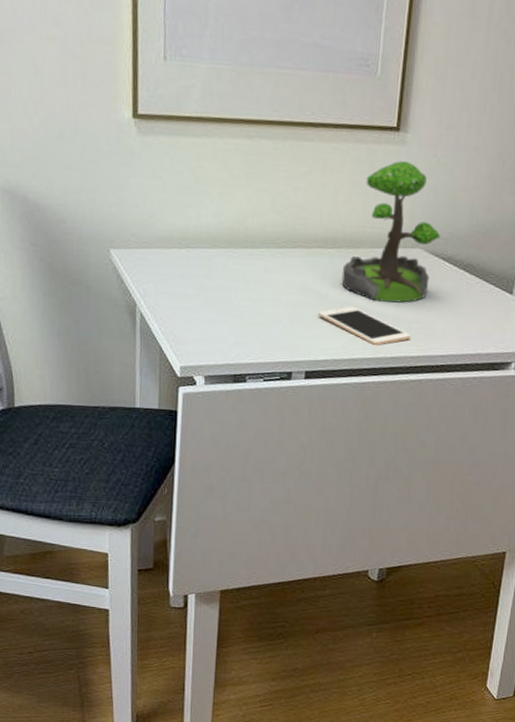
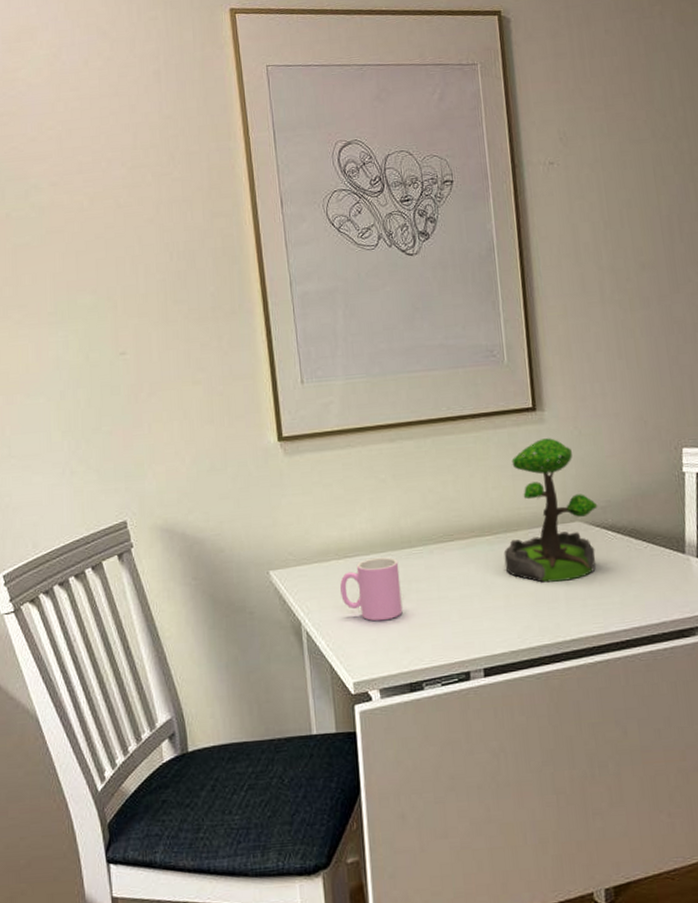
cup: none [179,252,239,314] -> present [340,557,403,622]
cell phone: present [318,306,411,345] -> none [487,591,588,629]

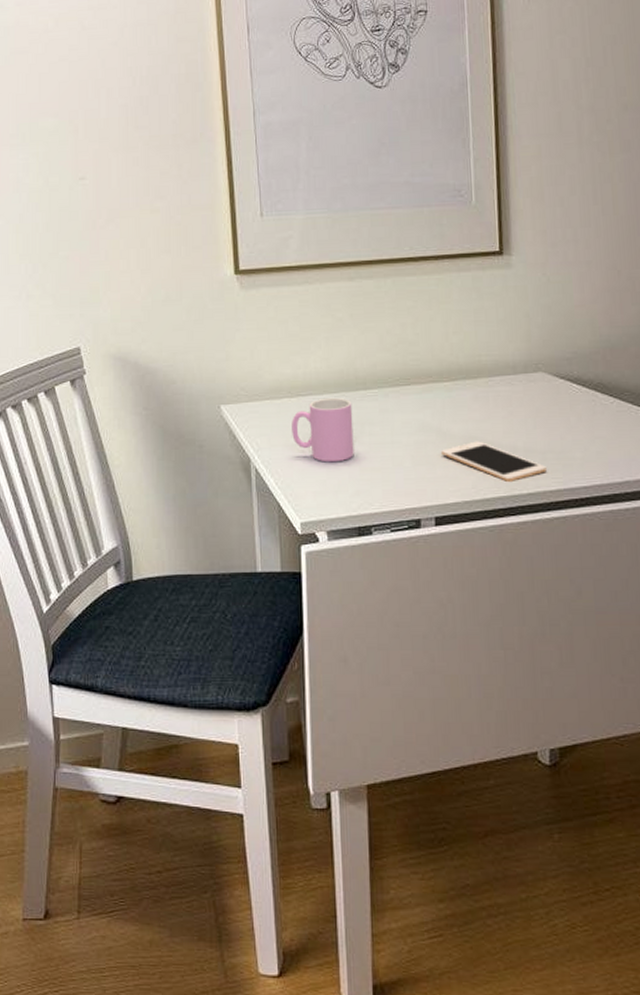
cell phone: none [487,591,588,629] -> present [442,441,547,481]
plant: present [503,438,598,583] -> none [461,284,564,433]

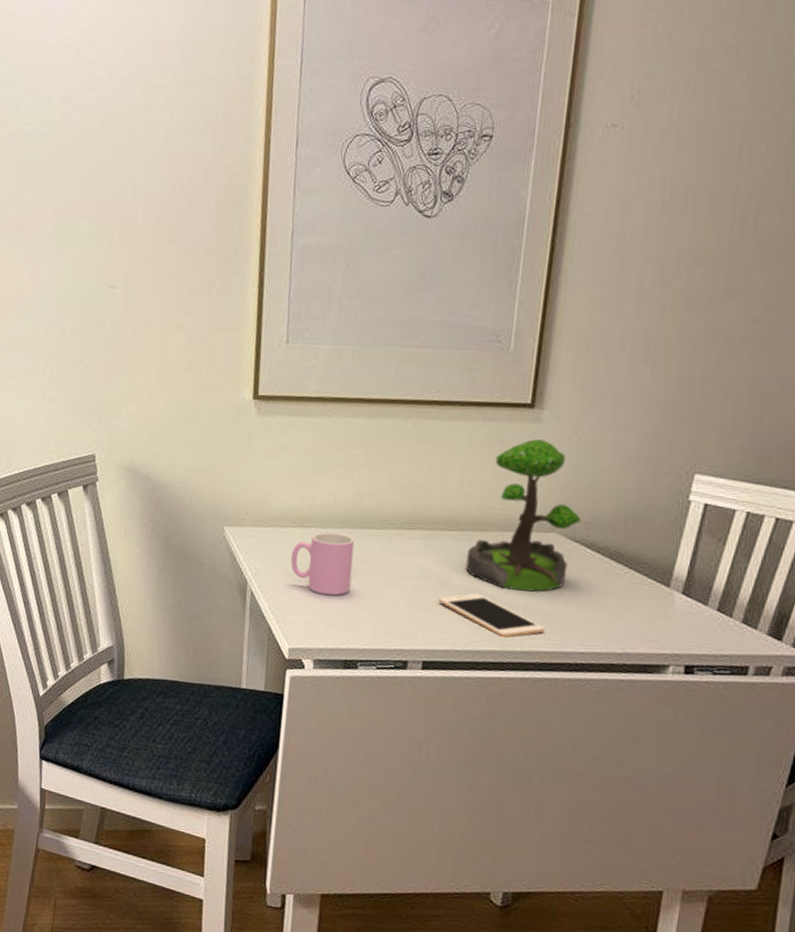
plant: none [461,284,564,433] -> present [465,439,582,592]

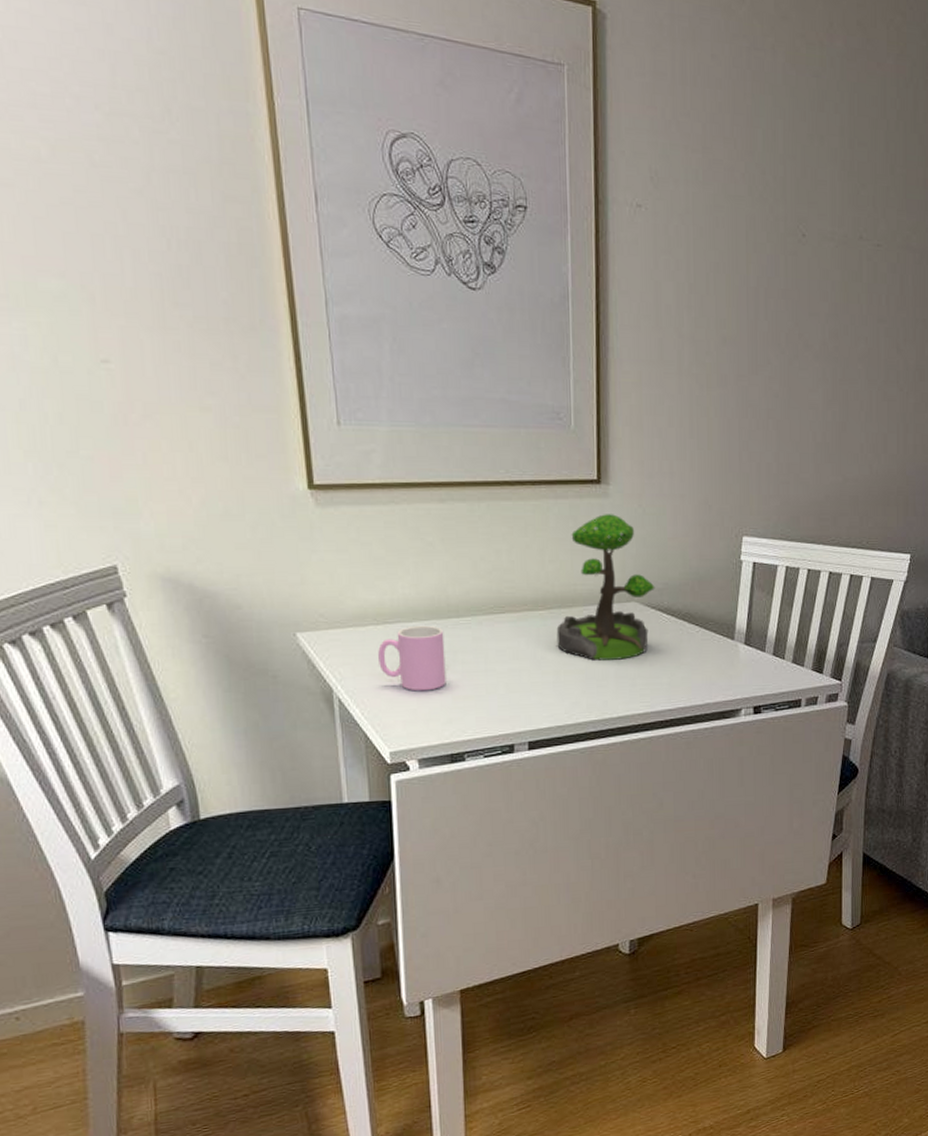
cell phone: present [438,593,545,638] -> none [536,668,636,706]

